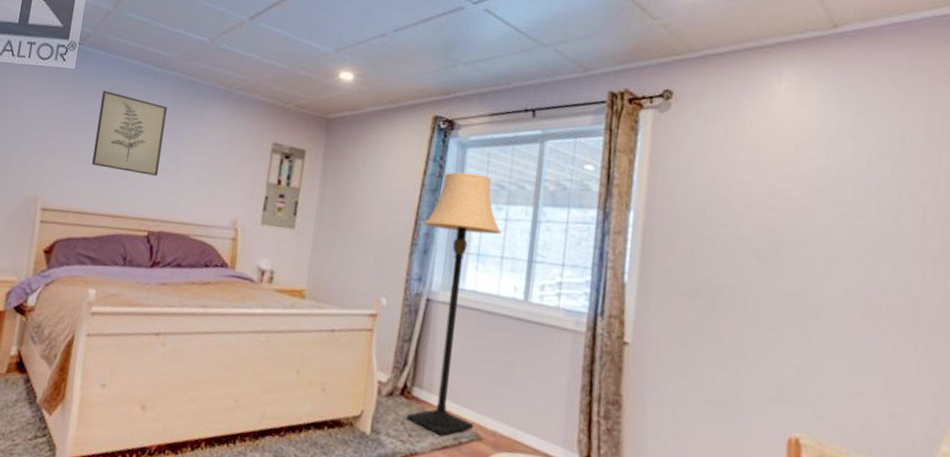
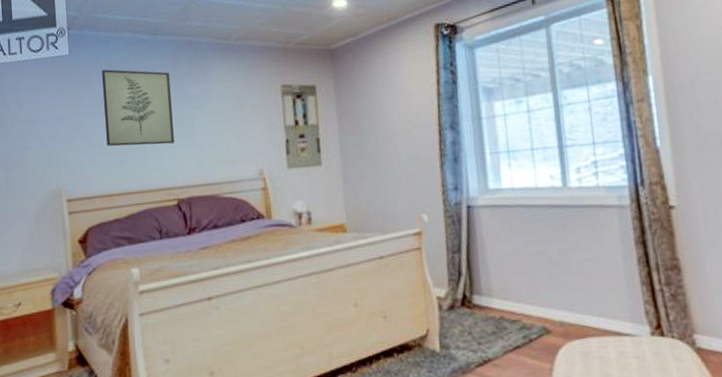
lamp: present [406,172,502,437] -> none [448,72,540,338]

